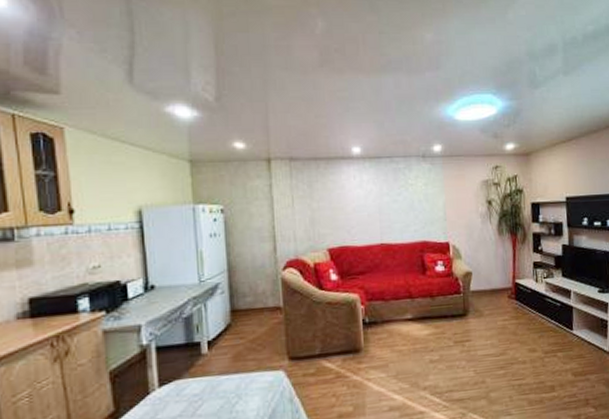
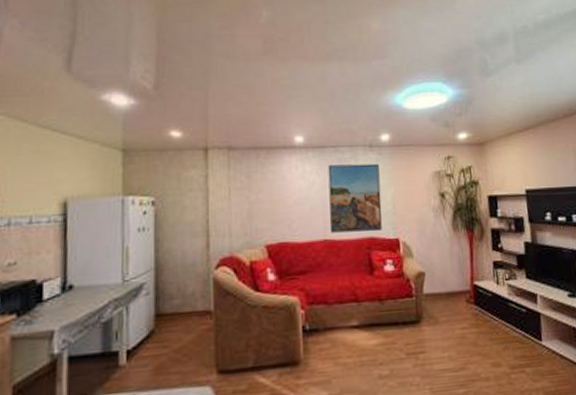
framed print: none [383,173,434,237] -> present [328,163,382,233]

